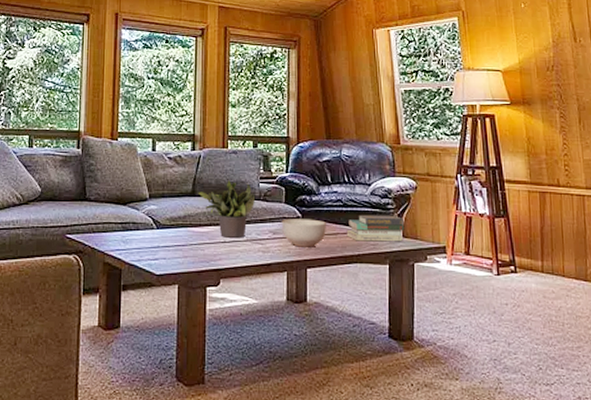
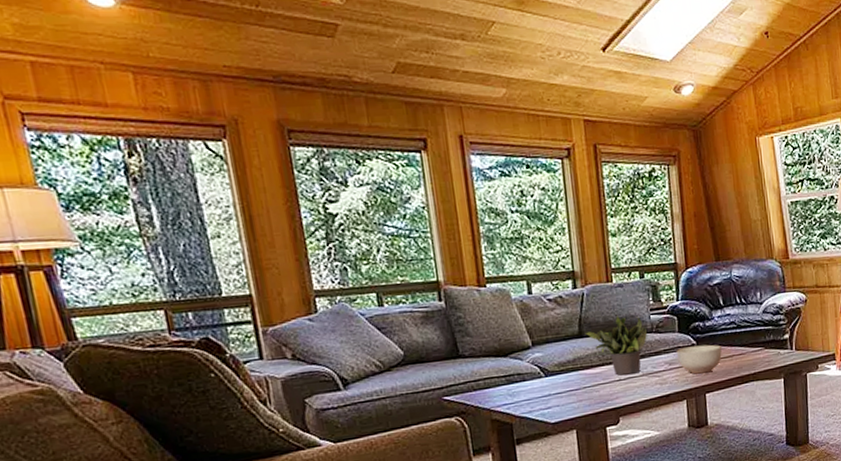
books: present [346,214,405,242] -> none [741,330,797,361]

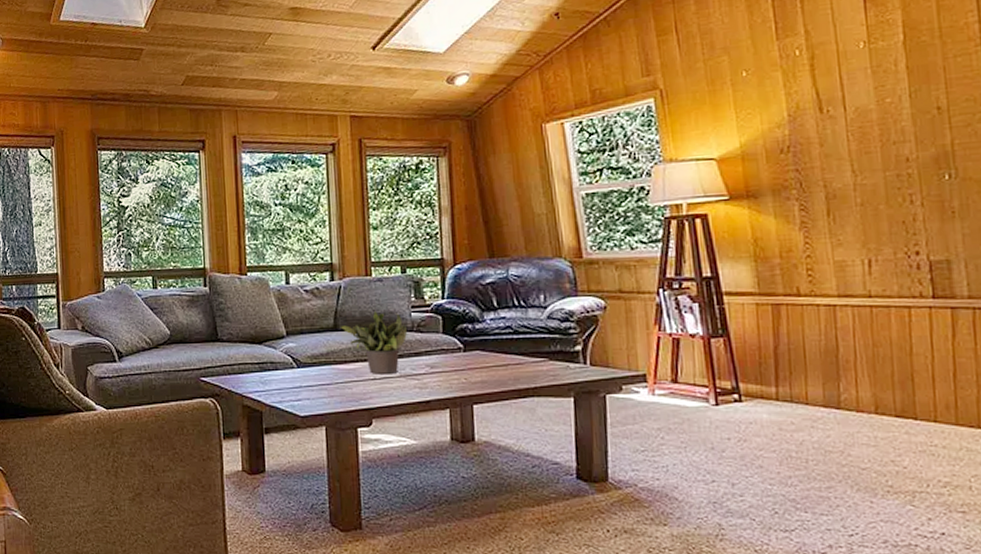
bowl: present [676,344,723,375] -> none [439,349,495,381]

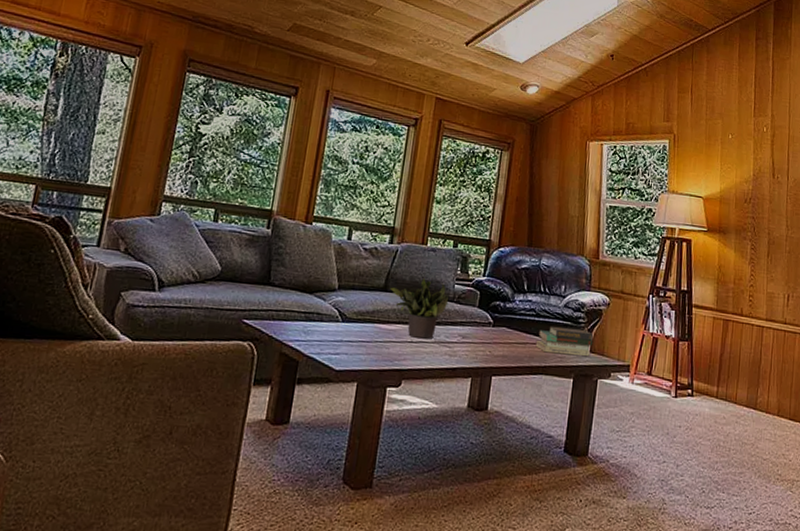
books: none [519,340,592,372] -> present [535,325,593,357]

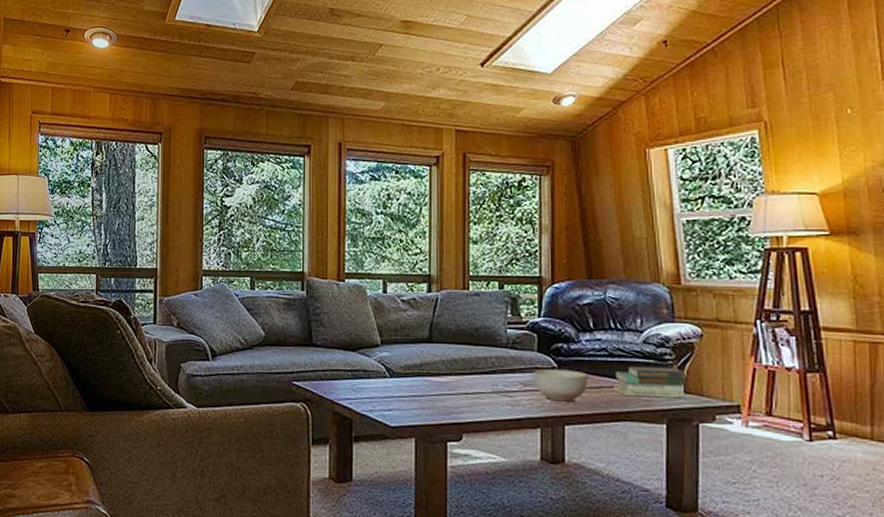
potted plant: present [389,277,450,339] -> none [434,324,503,389]
bowl: none [471,323,518,355] -> present [533,369,589,402]

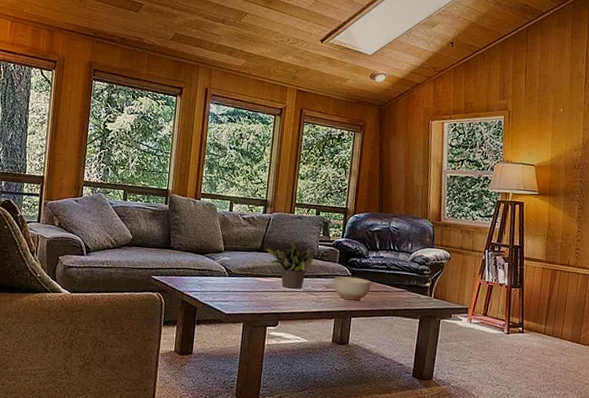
potted plant: none [434,324,503,389] -> present [265,240,314,289]
books: present [612,366,687,399] -> none [387,277,436,302]

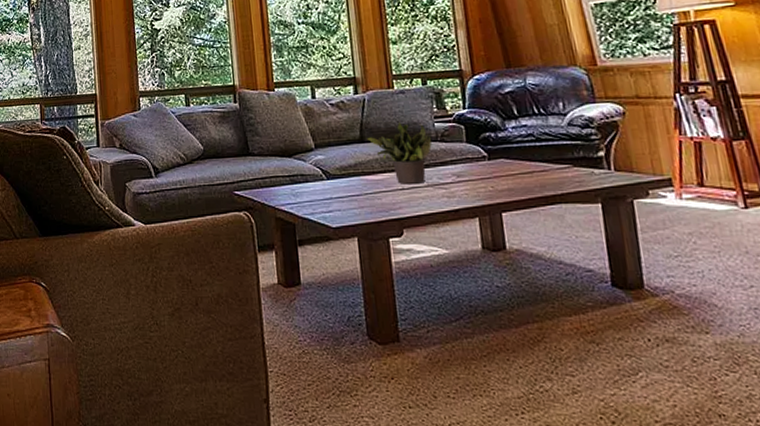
bowl: present [333,276,372,301] -> none [464,157,520,190]

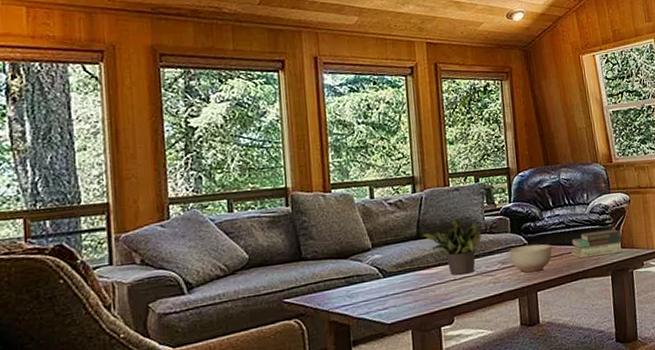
bowl: none [464,157,520,190] -> present [509,243,553,273]
books: none [543,146,616,179] -> present [570,229,623,259]

